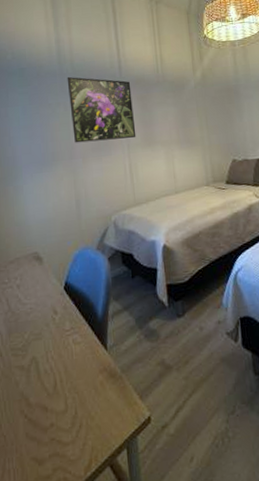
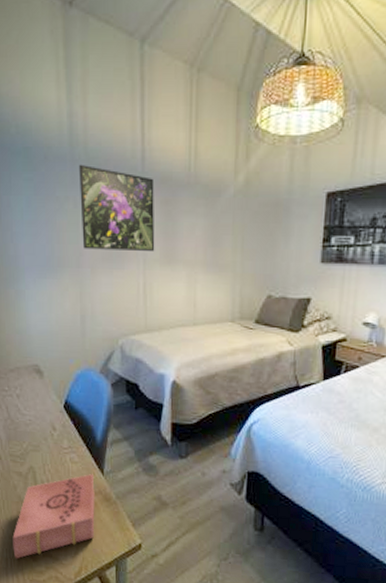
book: none [15,350,102,468] -> present [12,473,95,559]

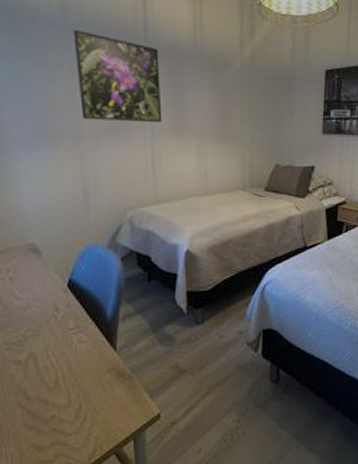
book: present [12,473,95,559] -> none [12,351,109,453]

